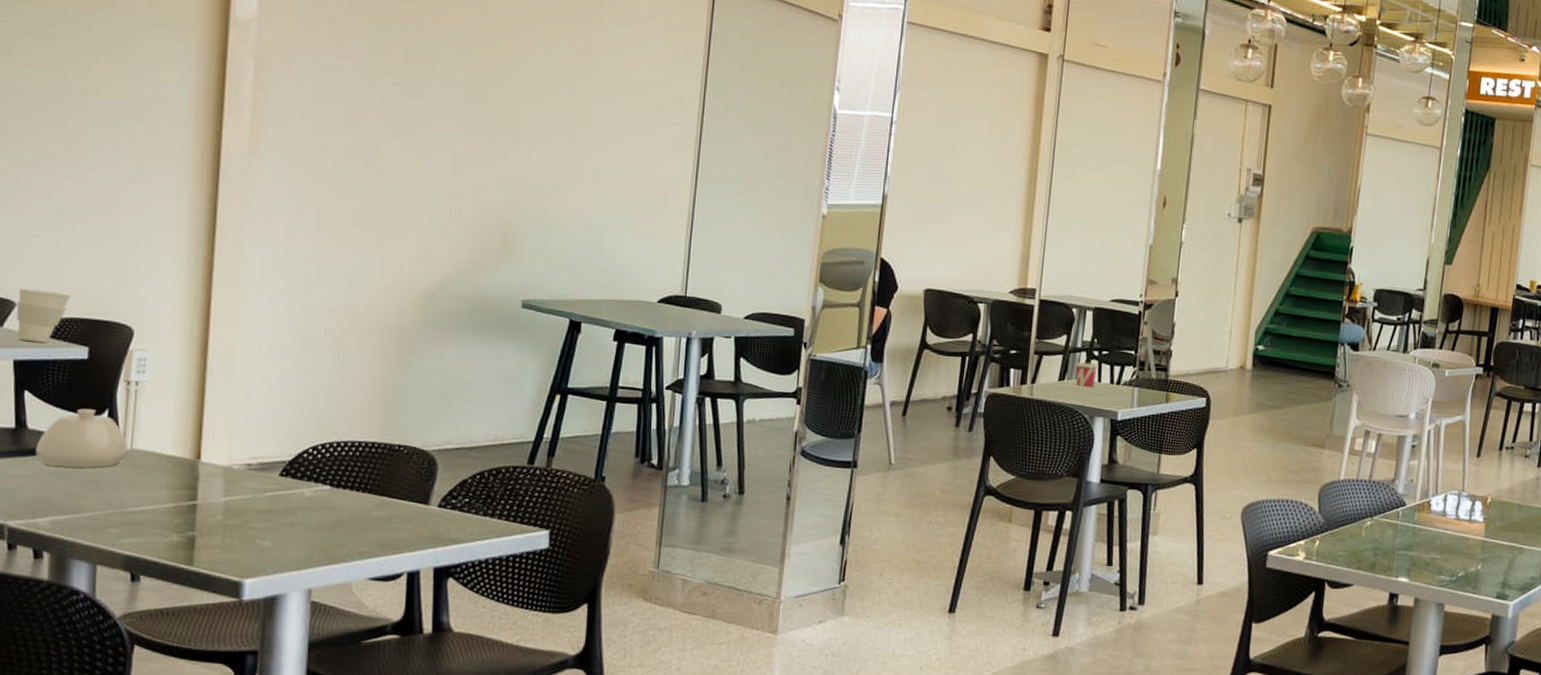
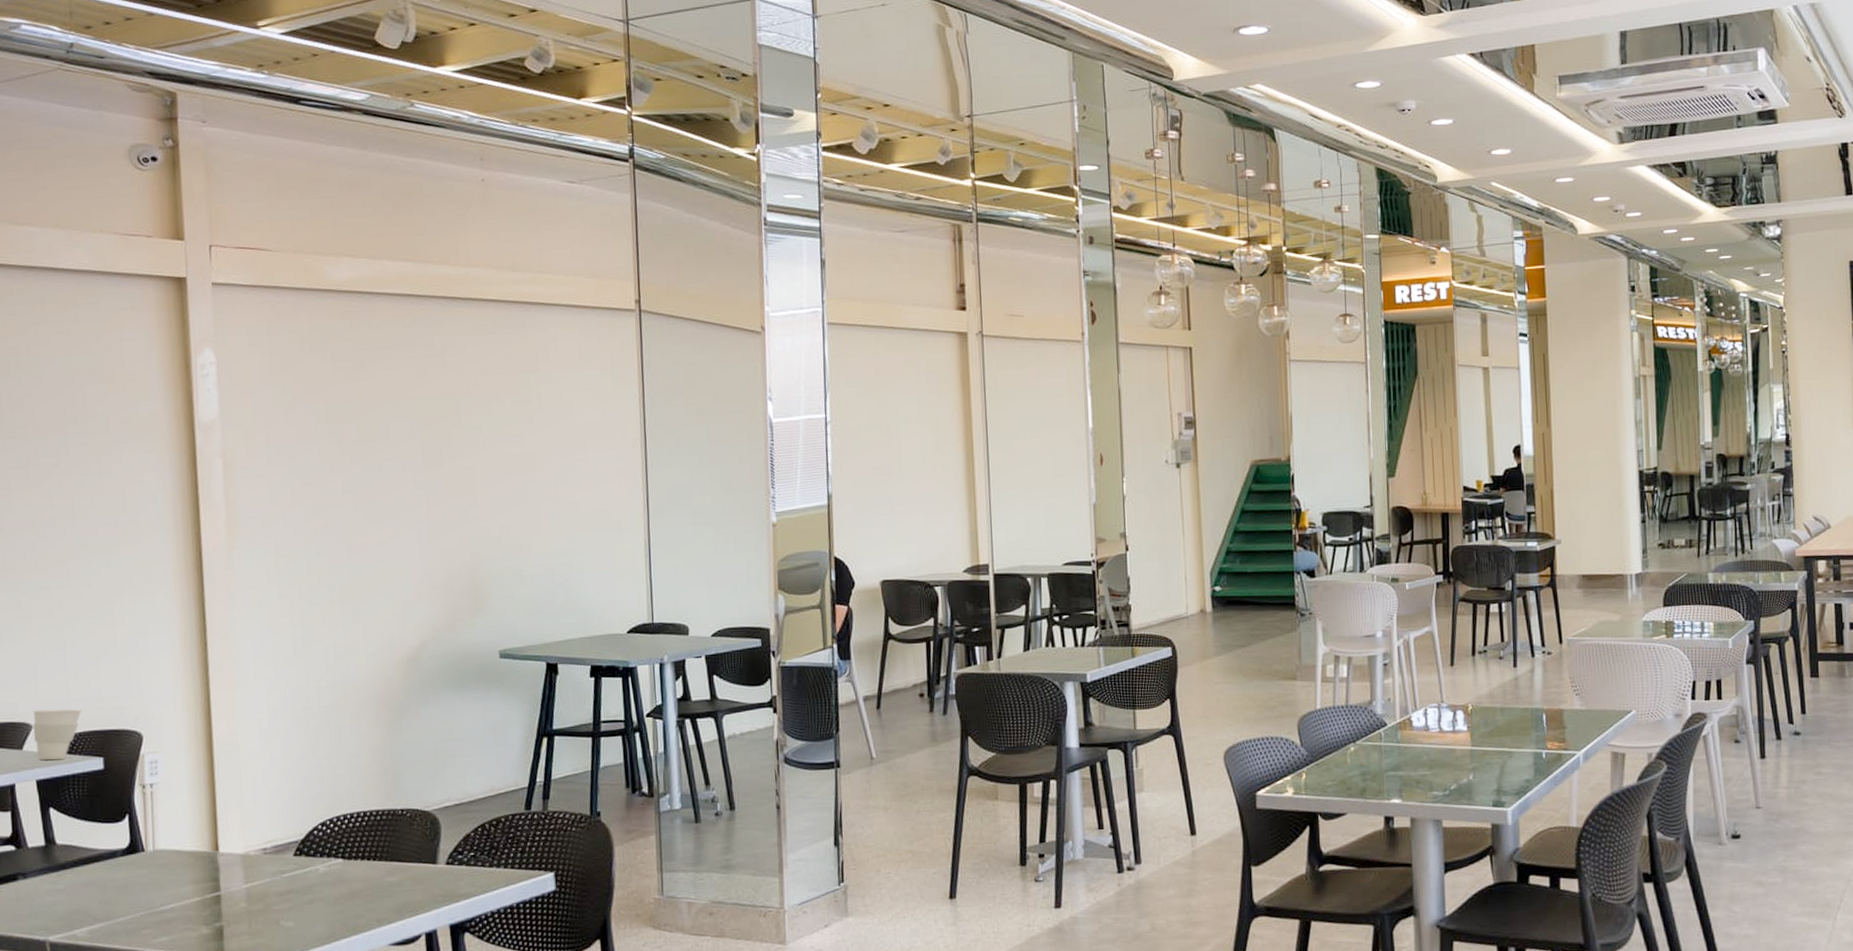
sugar bowl: present [34,408,128,469] -> none [65,817,151,878]
cup: present [1075,362,1098,388] -> none [1038,629,1060,655]

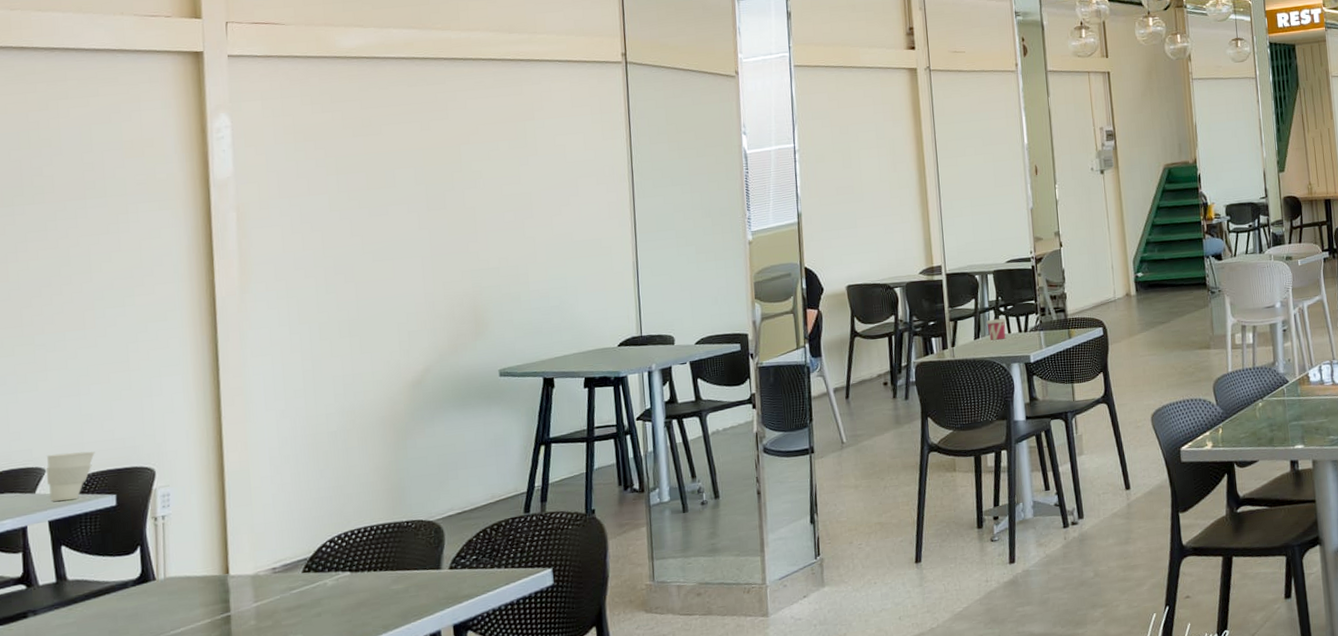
cup: none [1038,629,1060,655] -> present [986,318,1006,341]

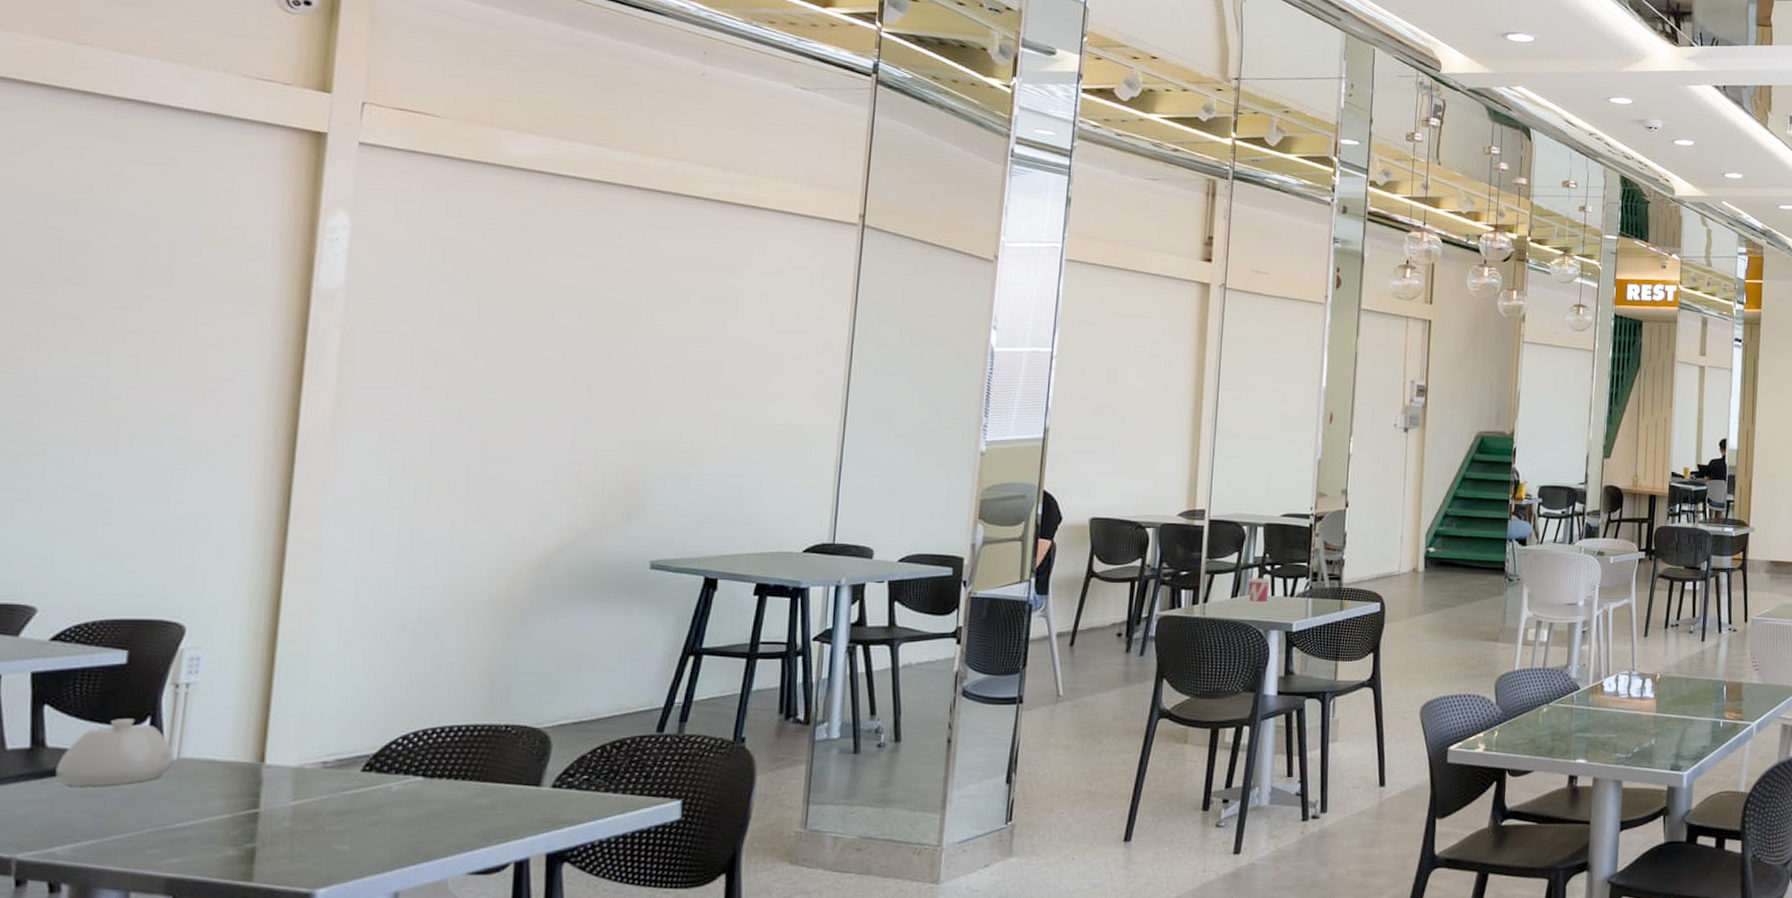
cup: present [45,451,95,502] -> none [37,592,108,651]
sugar bowl: none [76,549,162,610] -> present [54,719,174,788]

